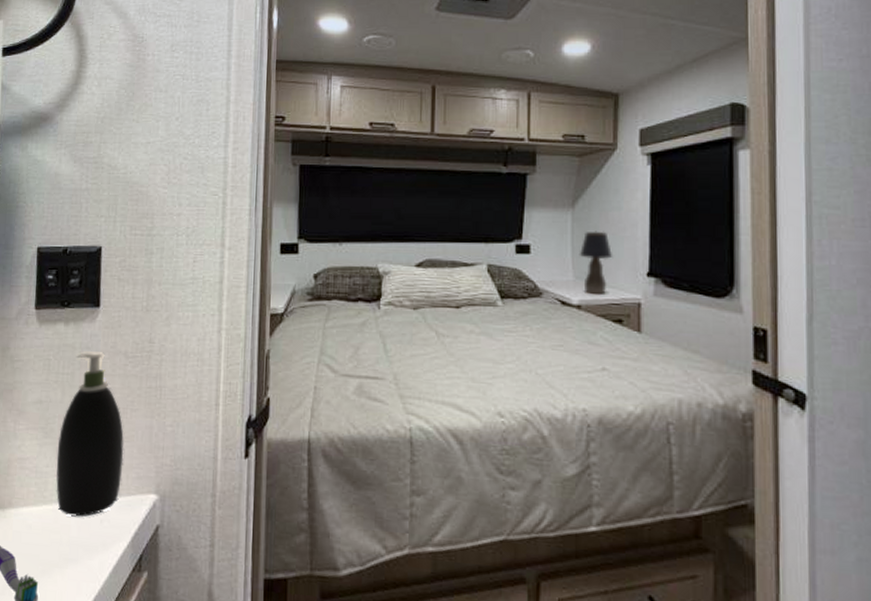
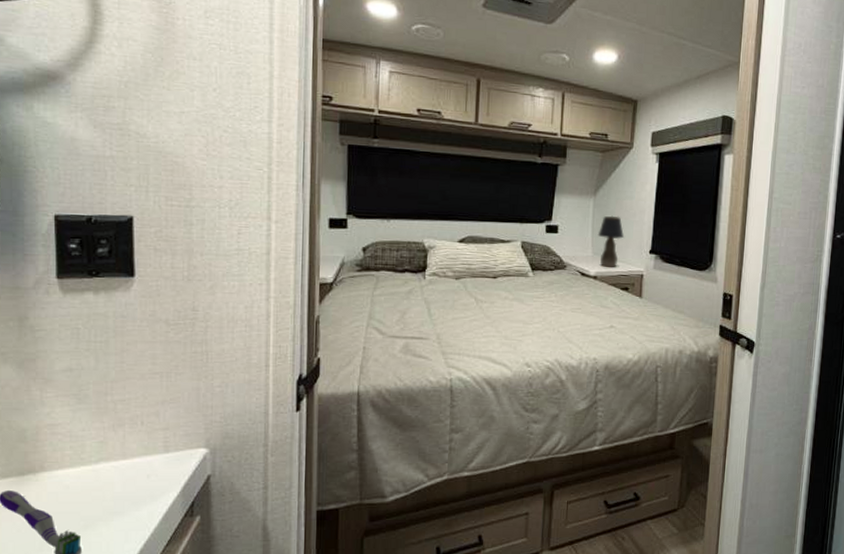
soap dispenser: present [56,353,124,517] -> none [94,321,170,474]

